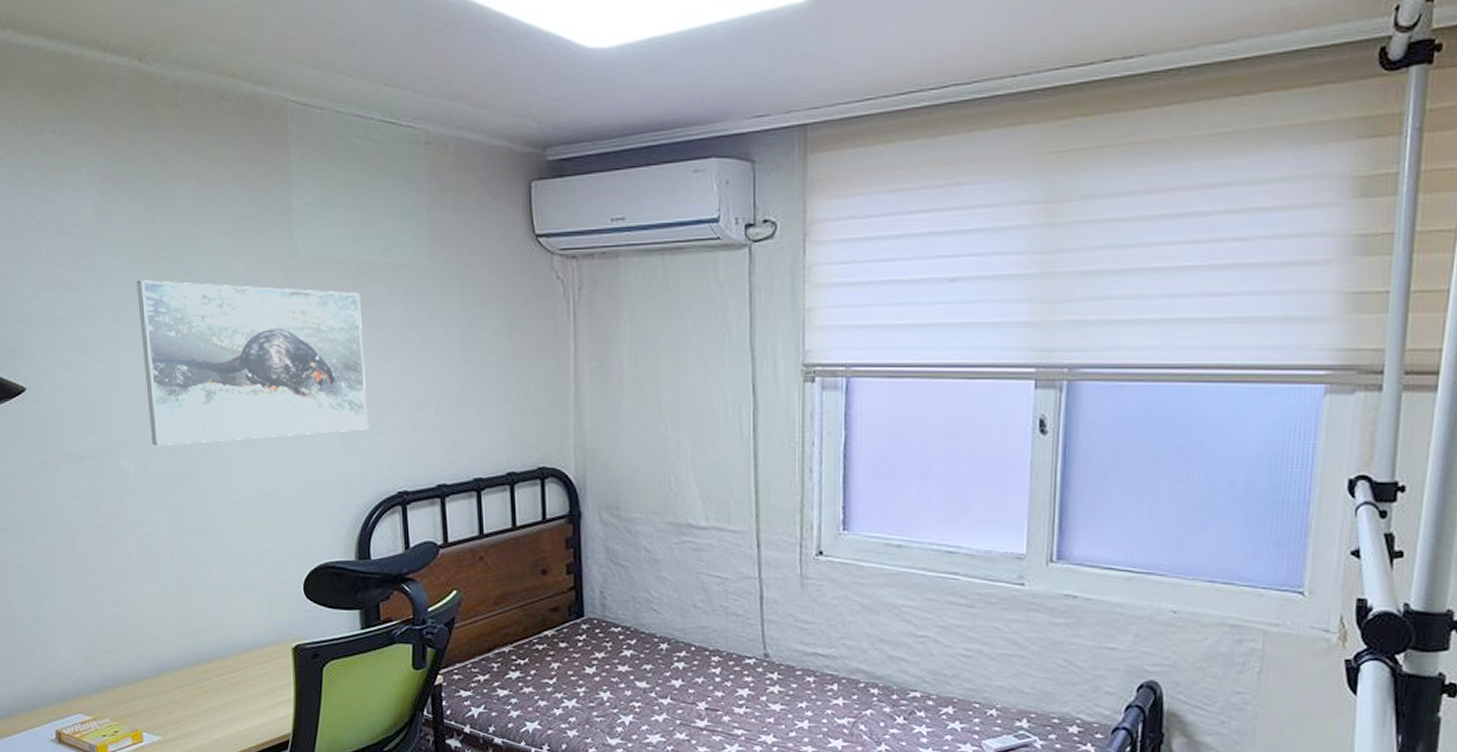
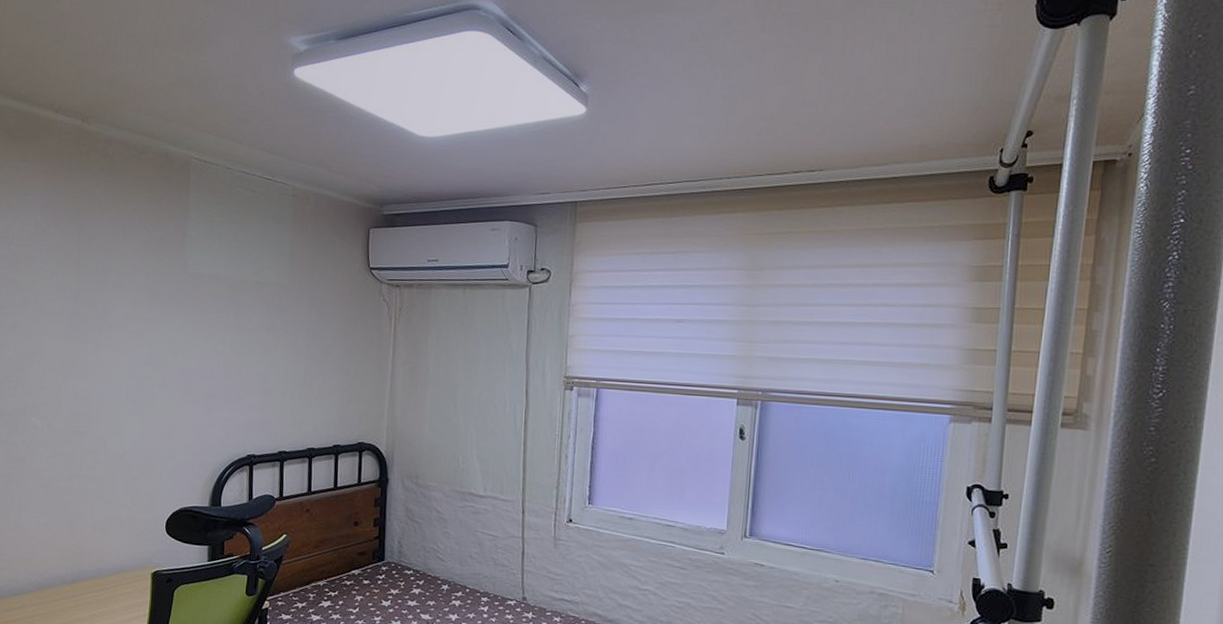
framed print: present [136,280,369,446] -> none [58,281,233,409]

